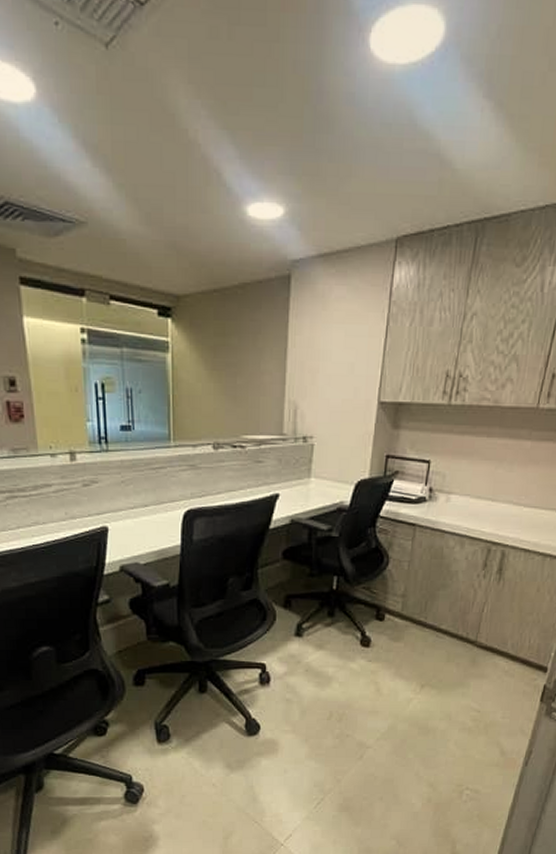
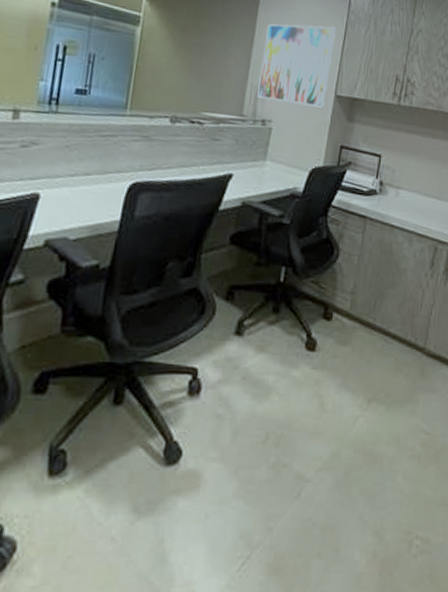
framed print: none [296,323,376,417] -> present [257,23,336,108]

